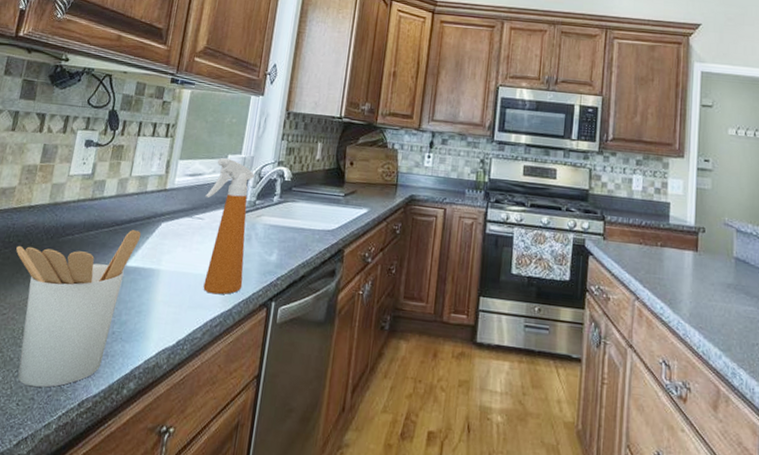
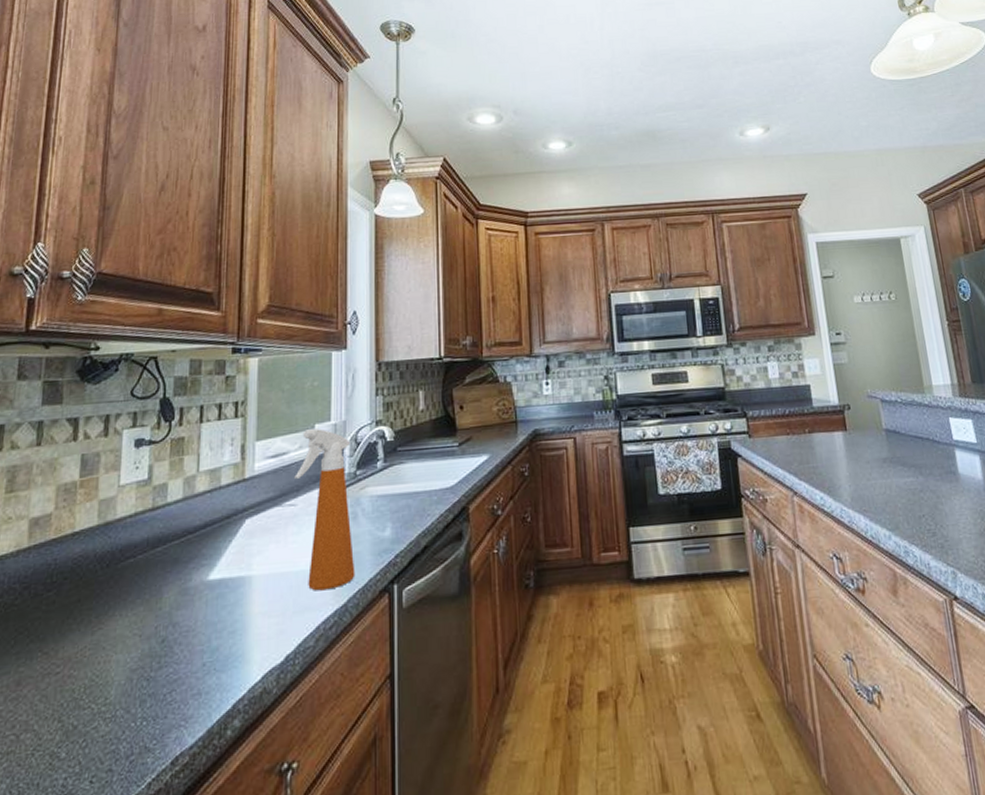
utensil holder: present [16,230,142,388] -> none [63,535,222,756]

